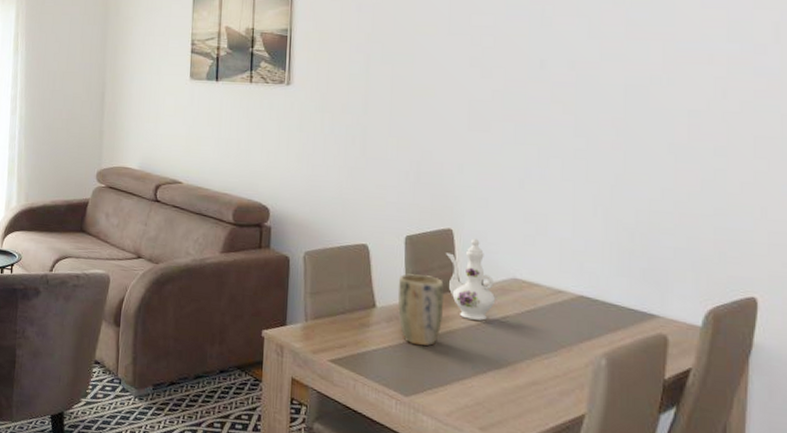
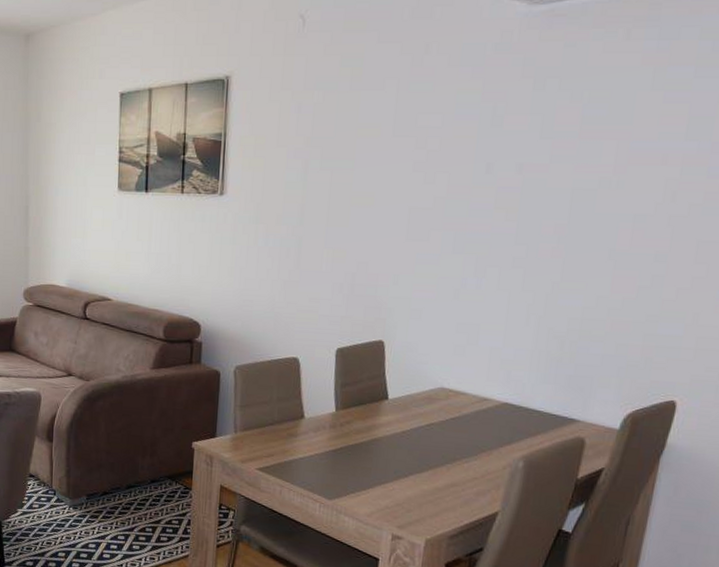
plant pot: present [397,273,444,346] -> none [325,385,372,454]
ewer: present [446,238,496,321] -> none [376,349,422,428]

